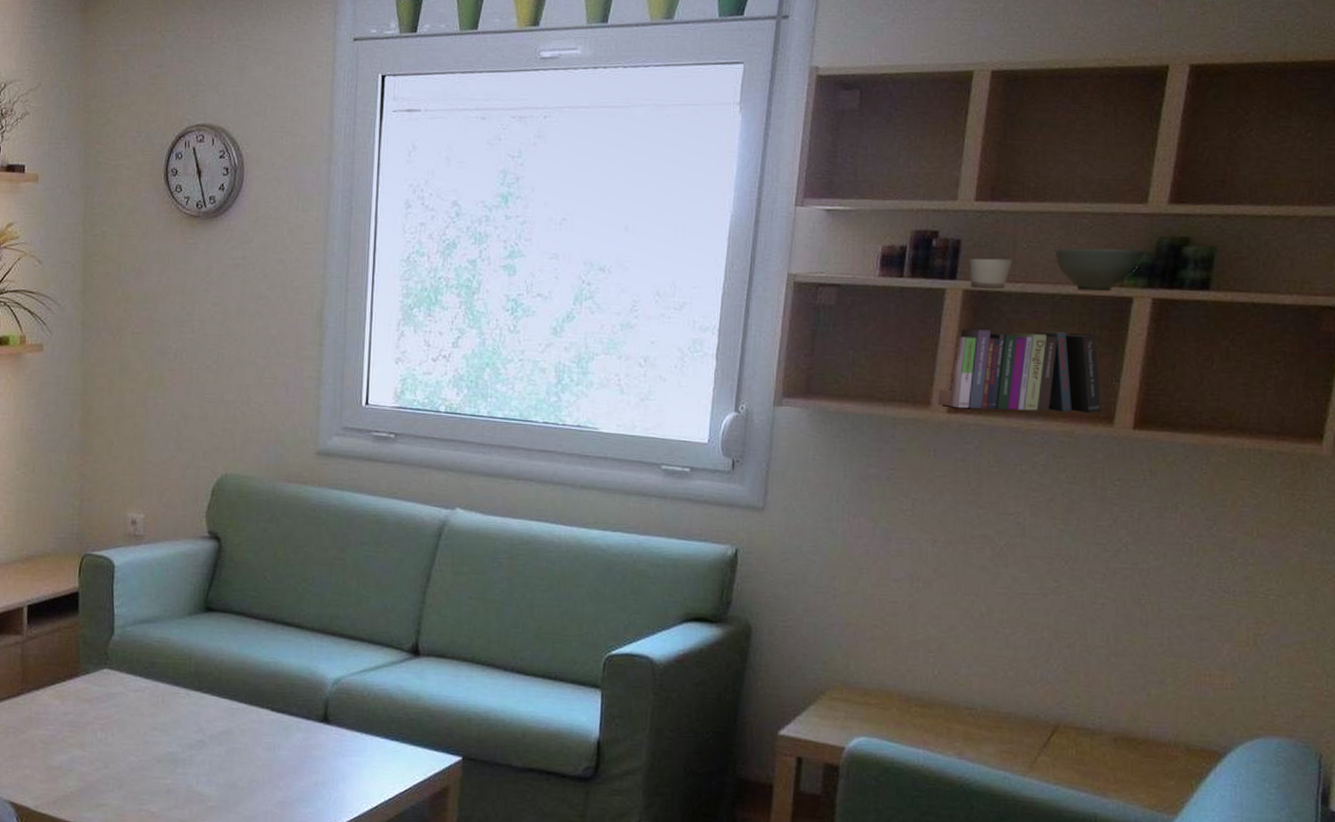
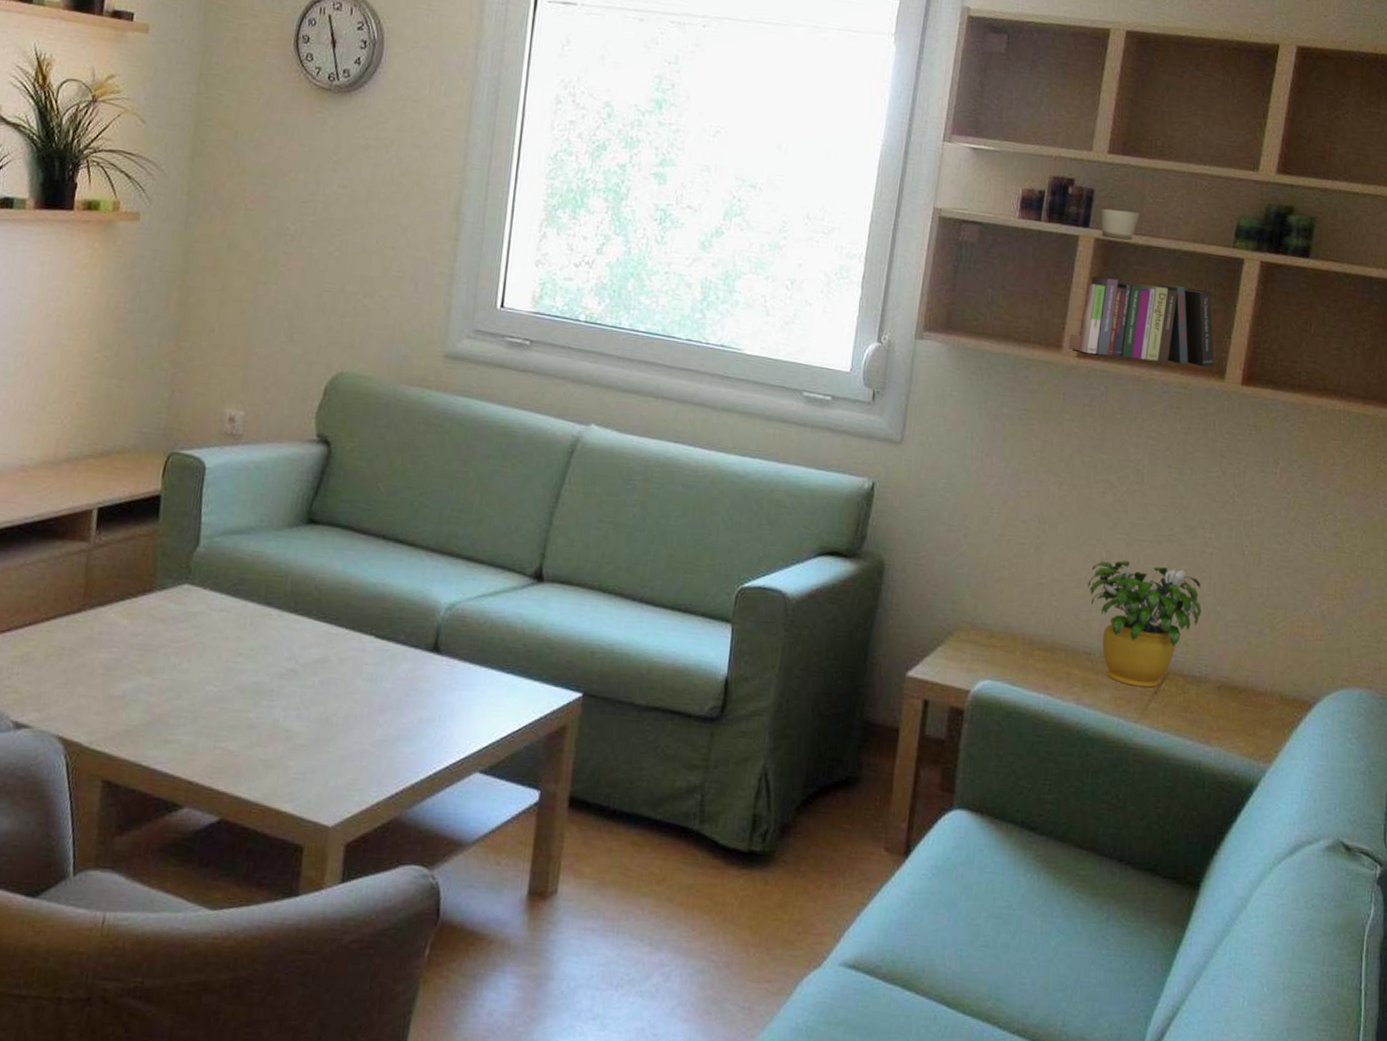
potted flower: none [967,614,1094,741] -> present [1087,560,1202,688]
bowl: present [1054,248,1146,292] -> none [1177,206,1256,252]

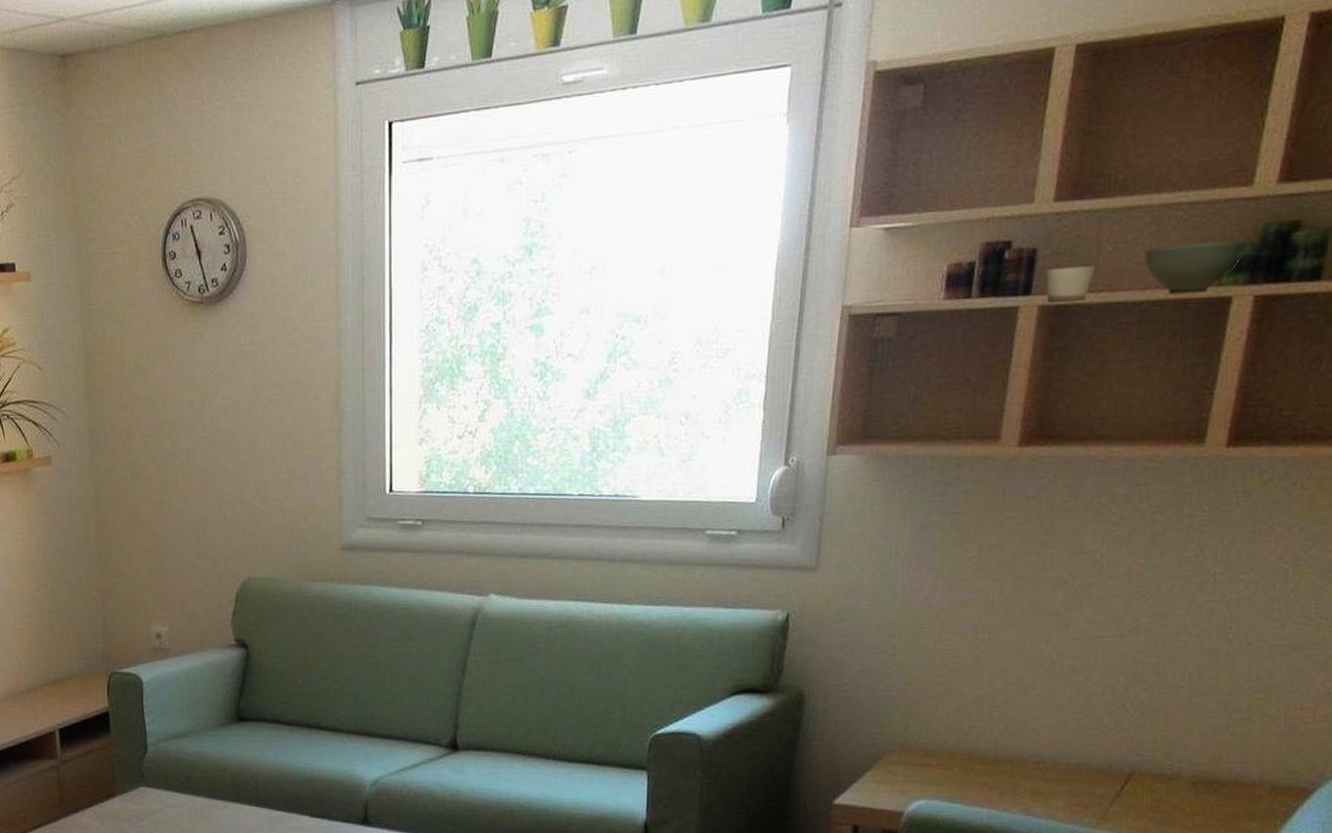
books: present [1068,276,1214,367] -> none [1008,342,1191,441]
potted flower: present [1087,560,1202,688] -> none [1036,660,1174,791]
bowl: none [1177,206,1256,252] -> present [1144,241,1249,295]

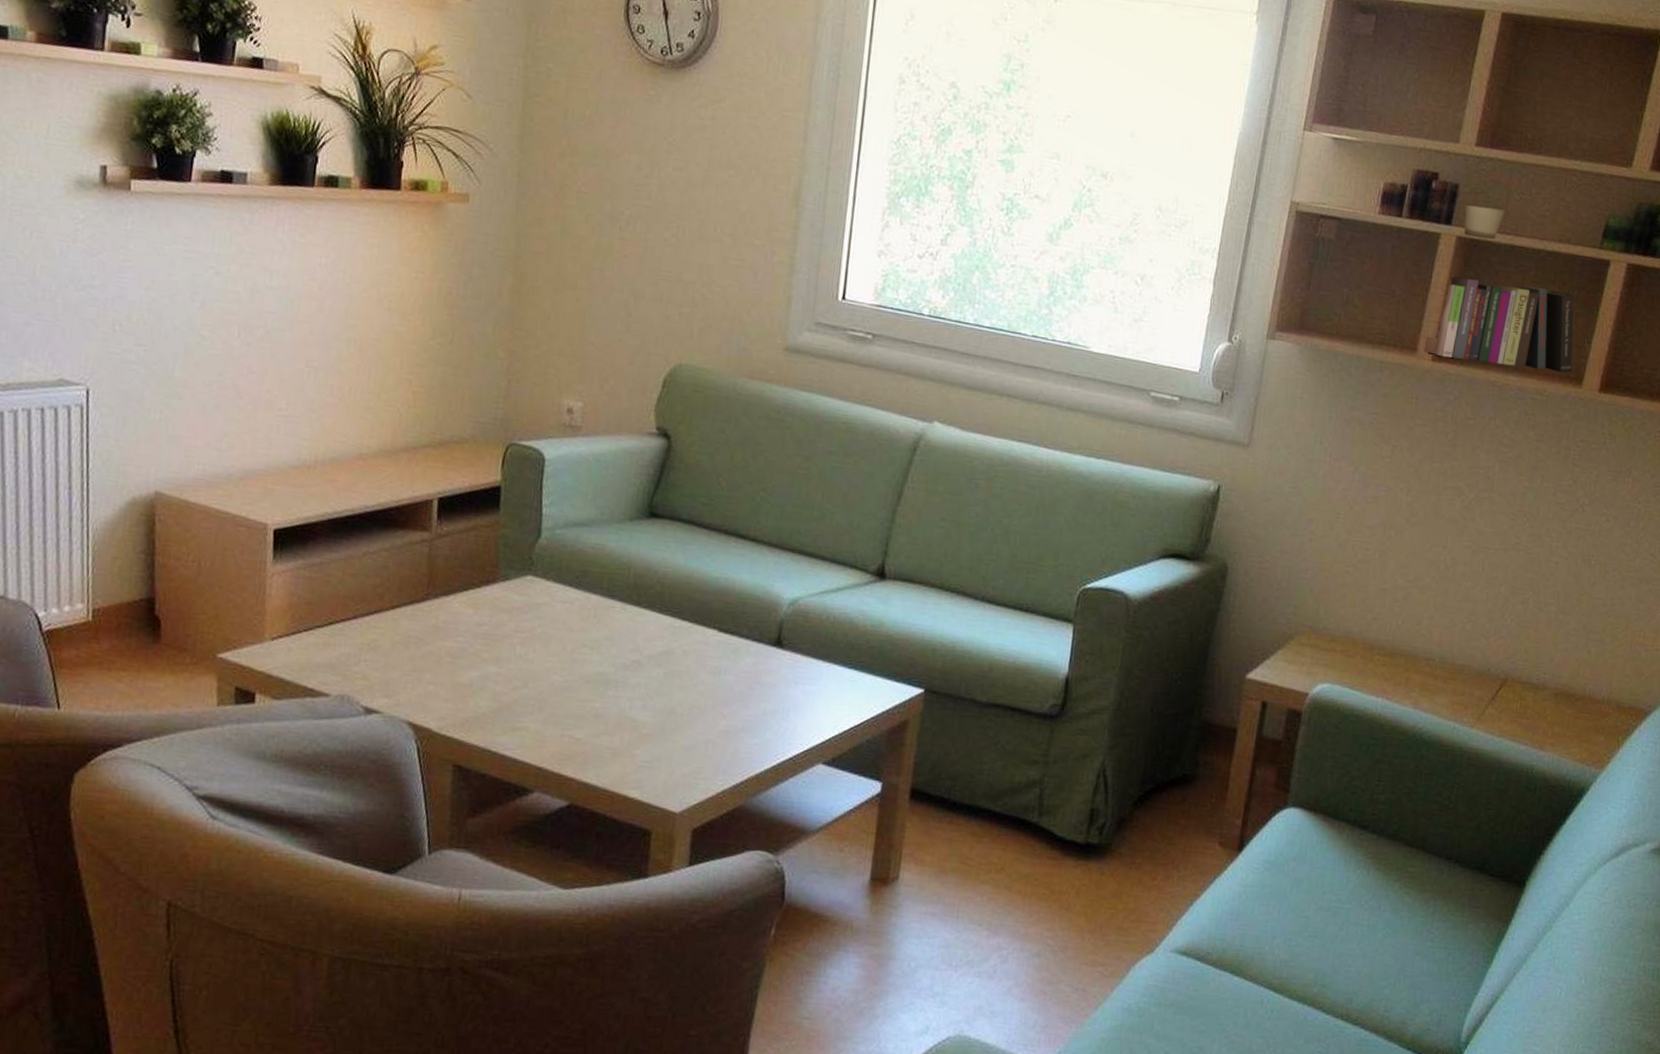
books: none [1008,342,1191,441] -> present [1423,276,1574,373]
bowl: present [1144,241,1249,295] -> none [1544,204,1626,253]

